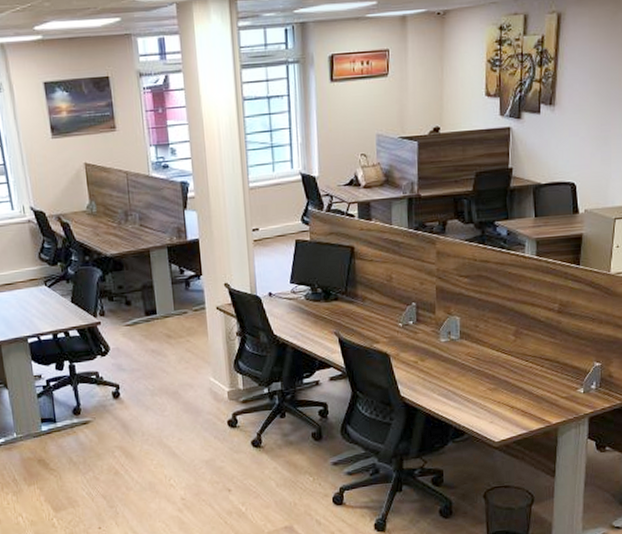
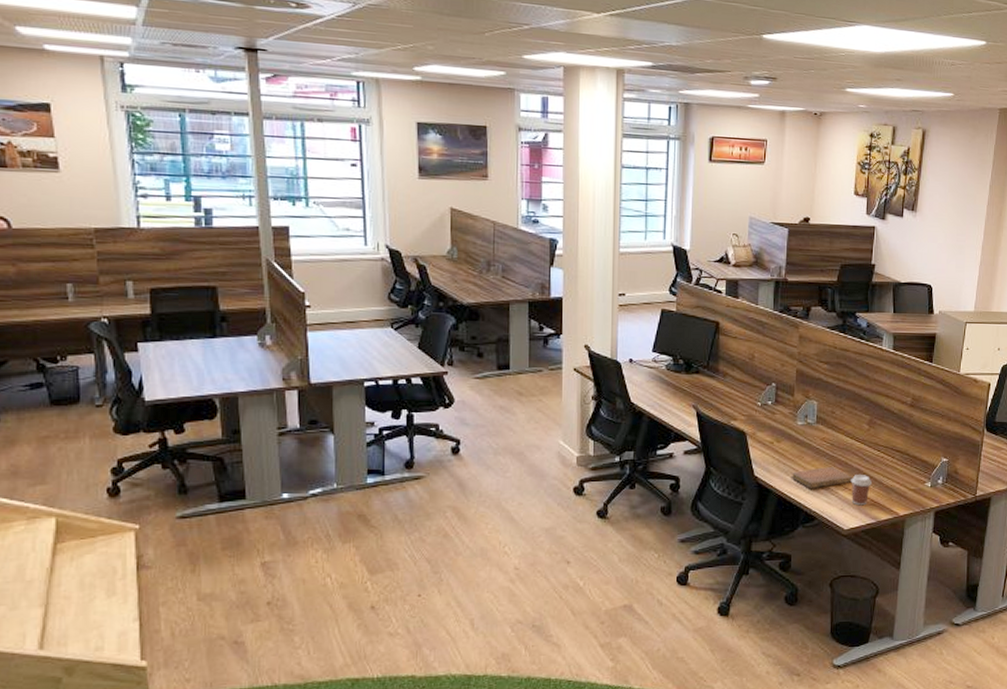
notebook: none [437,380,502,405] -> present [791,466,853,489]
coffee cup: none [499,386,521,418] -> present [851,475,872,506]

